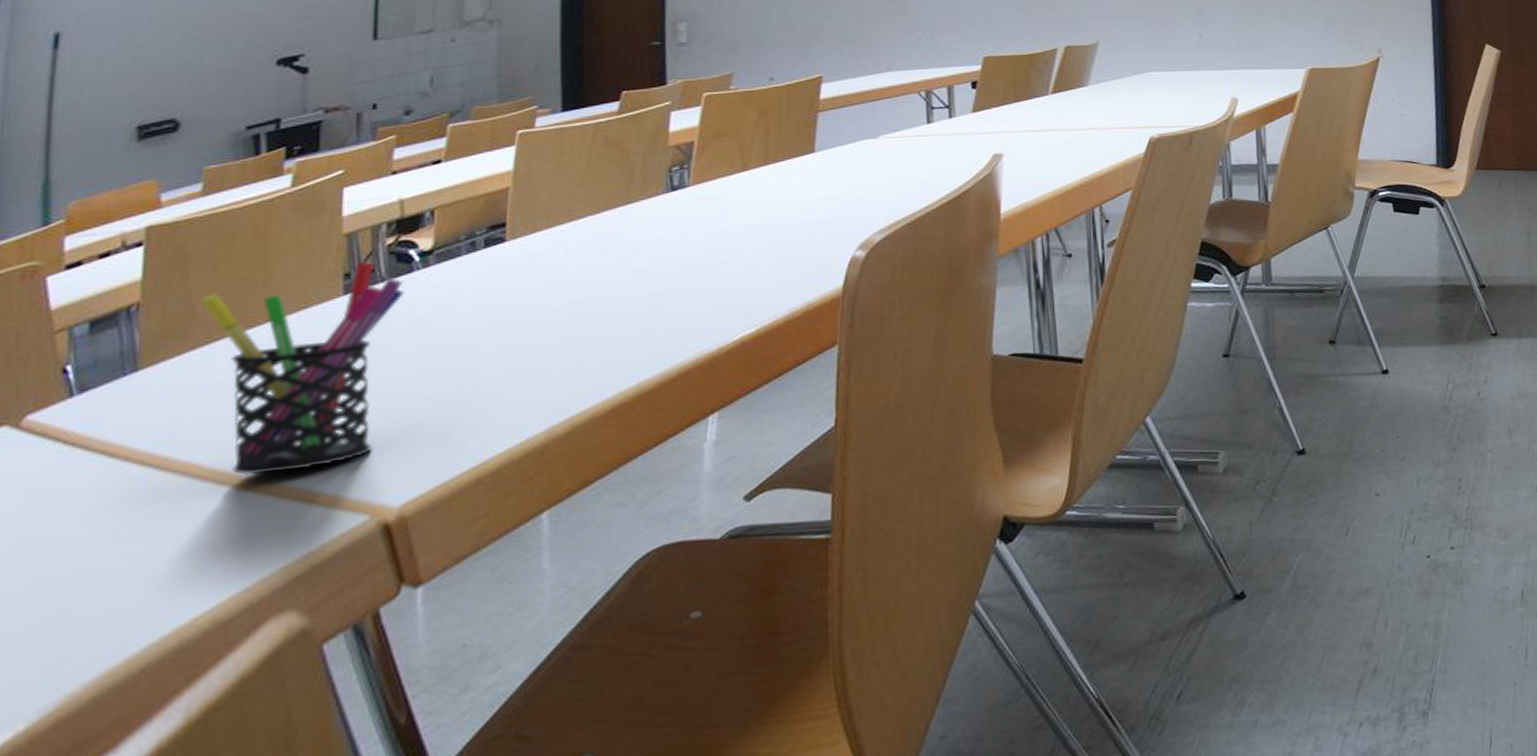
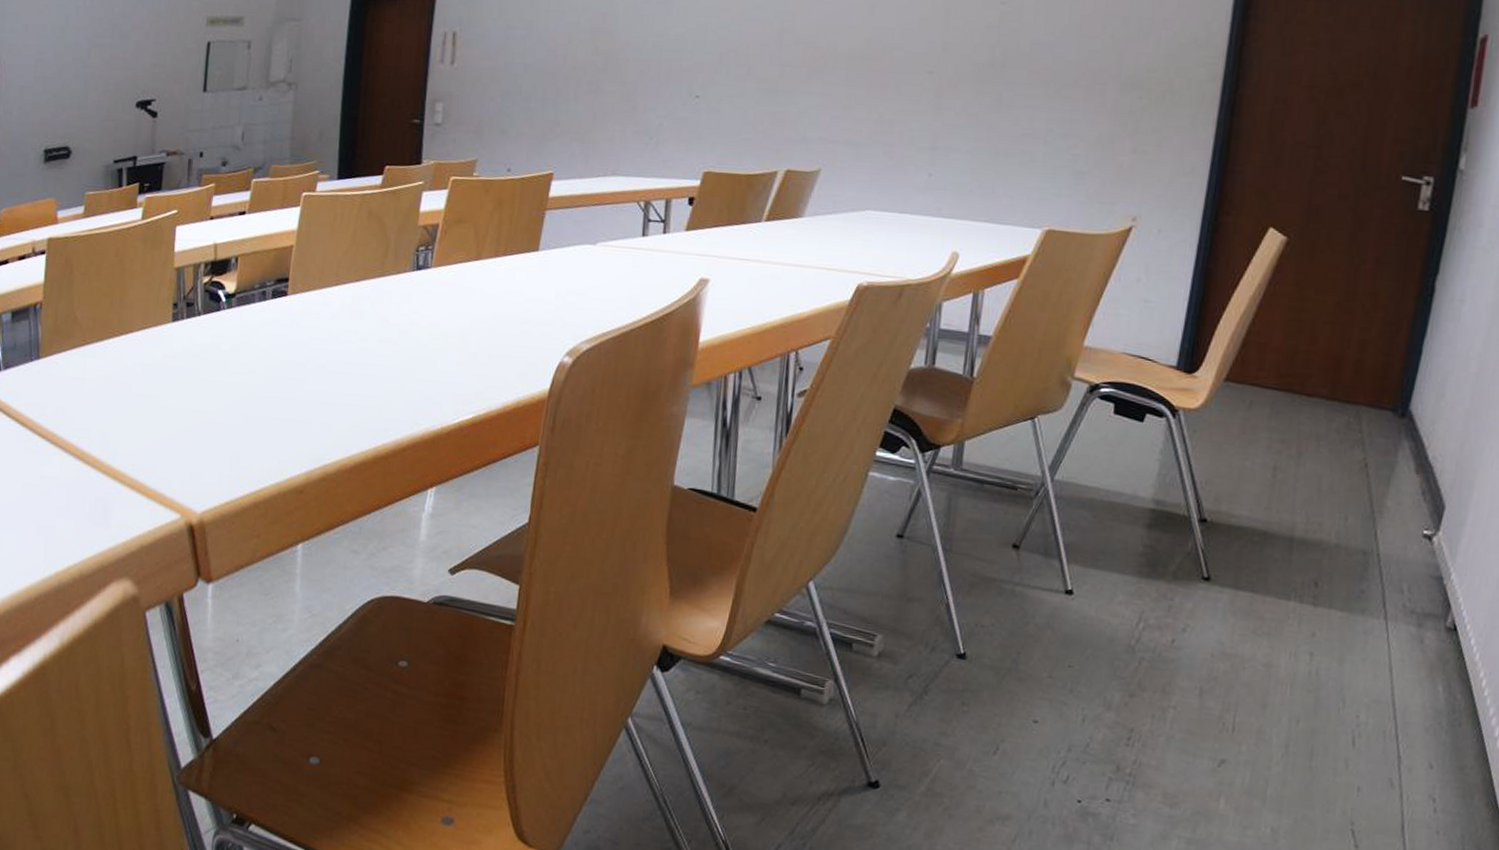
pen holder: present [200,261,405,476] -> none [79,294,214,465]

